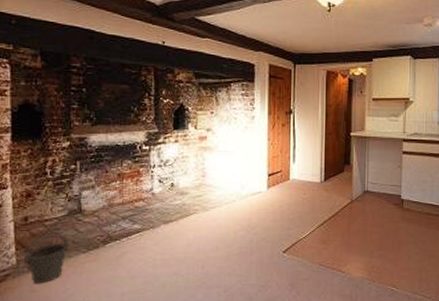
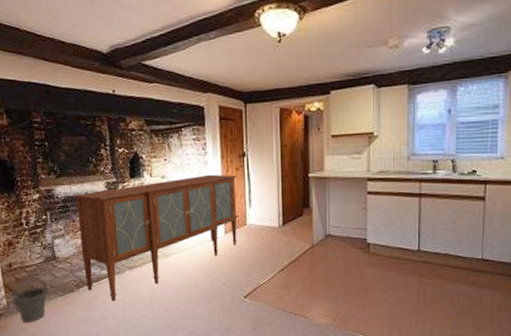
sideboard: none [109,129,283,259] -> present [73,174,238,302]

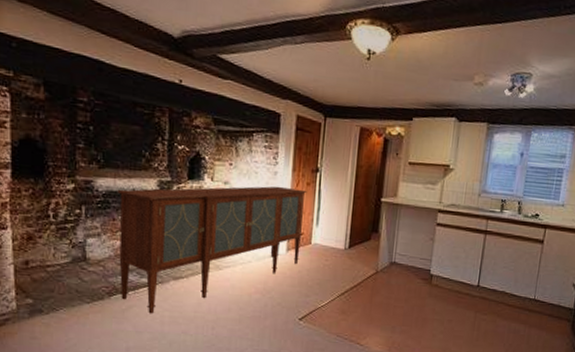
bucket: present [12,278,48,323] -> none [24,280,72,332]

